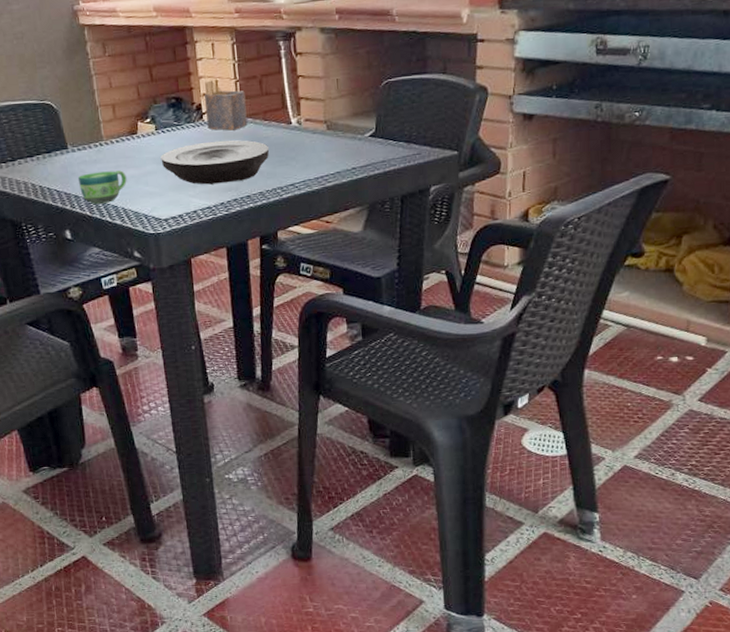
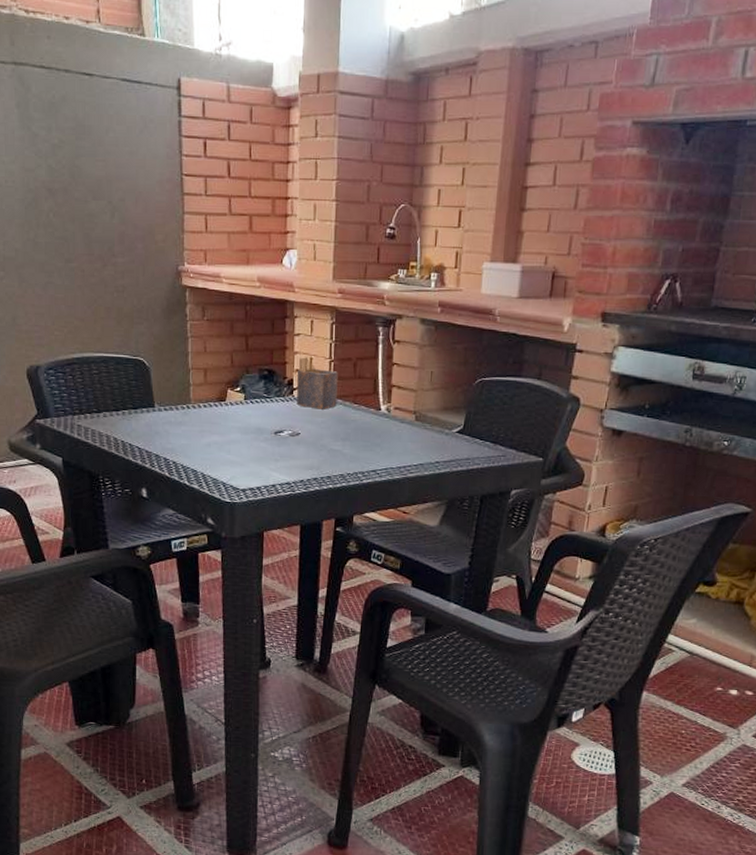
cup: present [77,170,127,204] -> none [160,434,210,466]
plate: present [160,140,270,185] -> none [246,417,356,461]

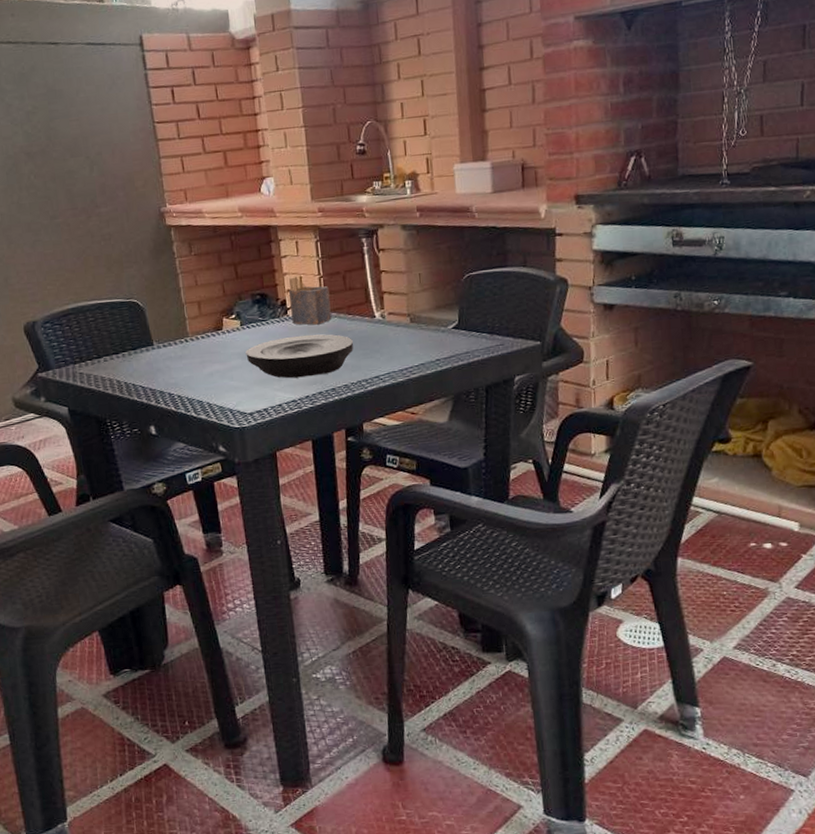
plate: none [246,417,356,461] -> present [245,334,354,379]

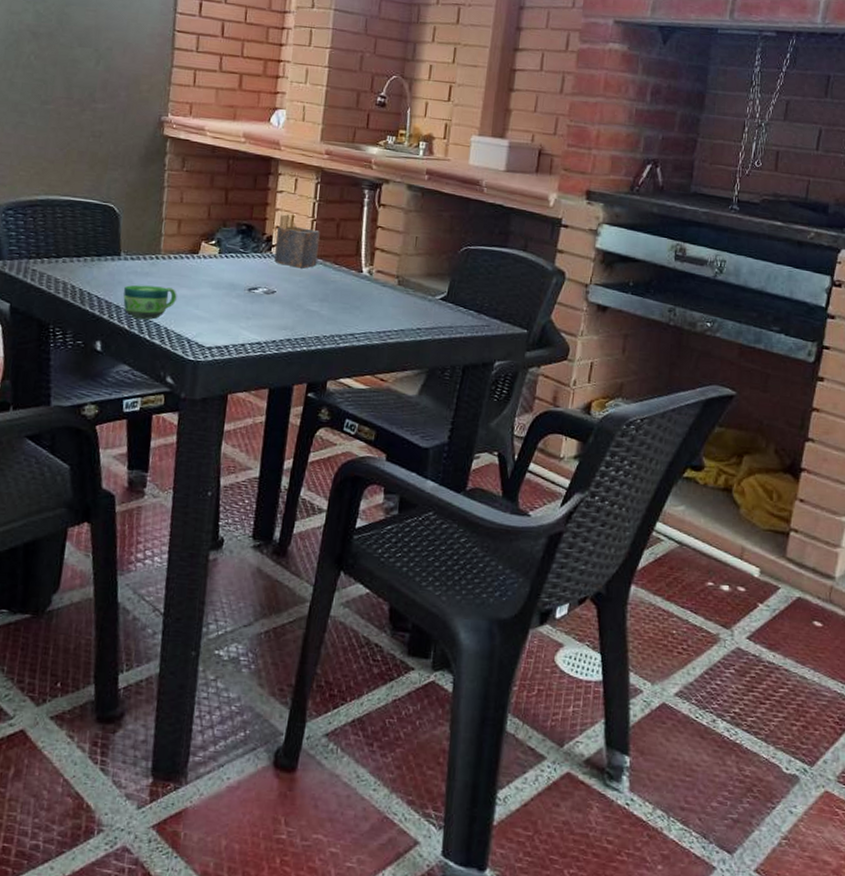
cup: none [163,365,212,399] -> present [123,284,177,320]
plate: present [245,334,354,379] -> none [217,274,335,322]

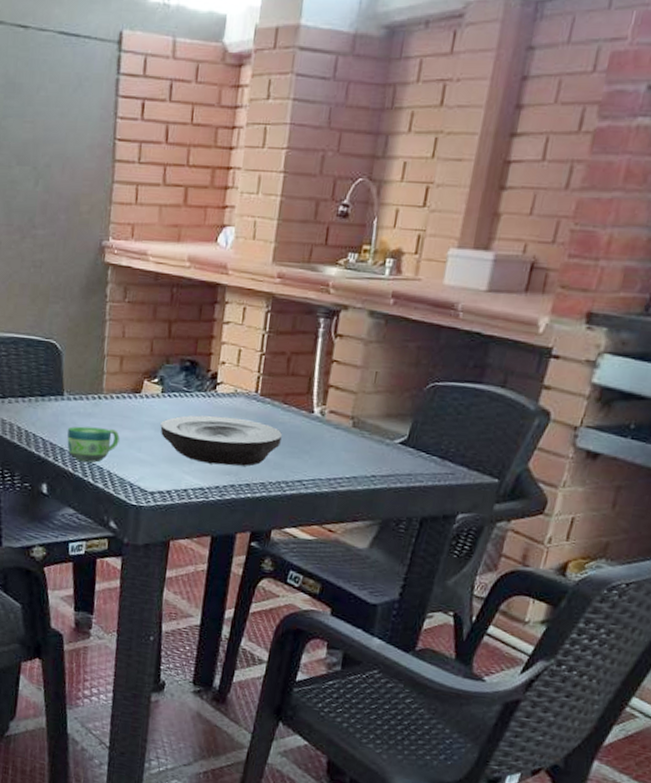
plate: none [217,274,335,322] -> present [160,415,283,467]
napkin holder: present [274,214,320,269] -> none [219,348,269,409]

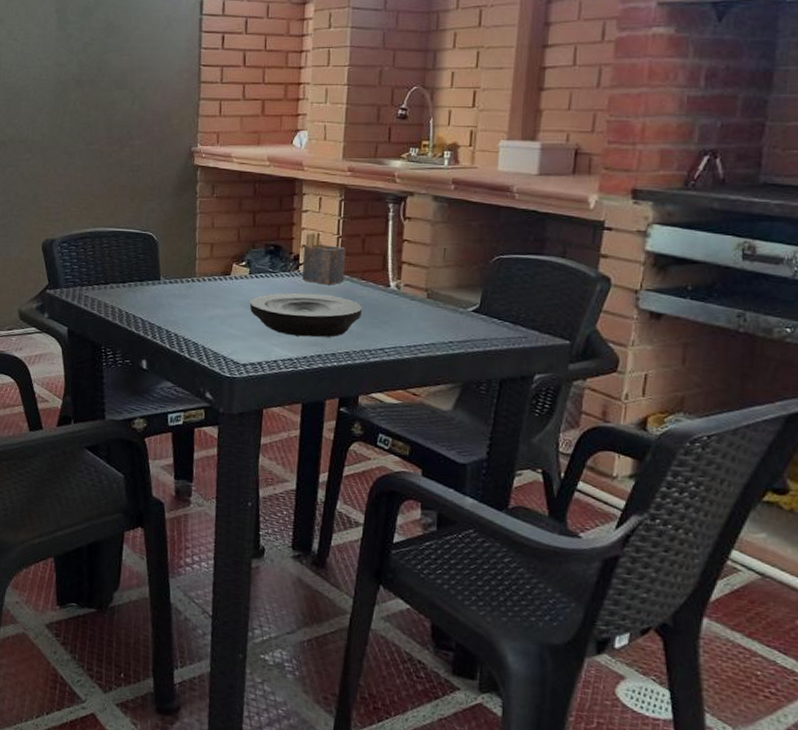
cup: present [67,426,120,463] -> none [164,306,213,339]
napkin holder: none [219,348,269,409] -> present [302,233,346,285]

